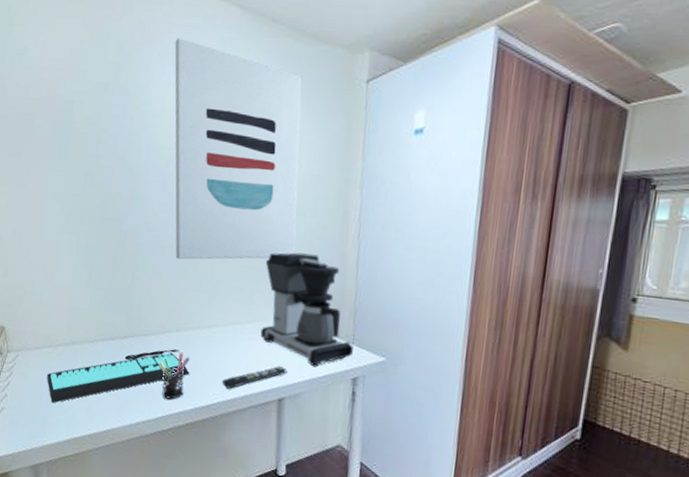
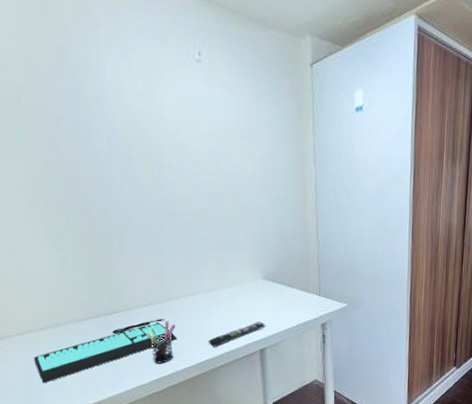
wall art: present [174,38,302,260] -> none [123,21,262,237]
coffee maker: present [260,252,353,366] -> none [236,222,320,318]

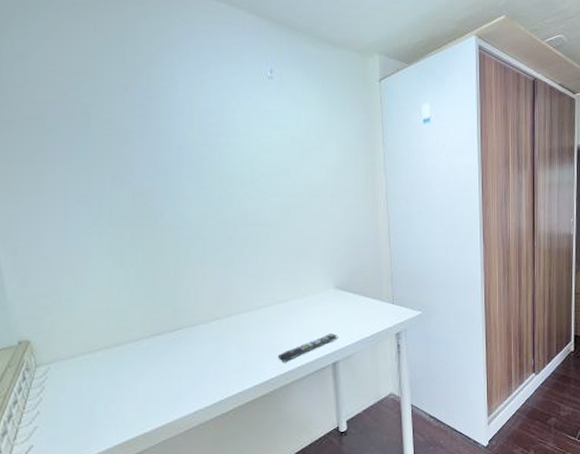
computer keyboard: present [34,319,177,384] -> none [87,334,245,411]
pen holder: present [145,320,175,364] -> none [211,335,243,383]

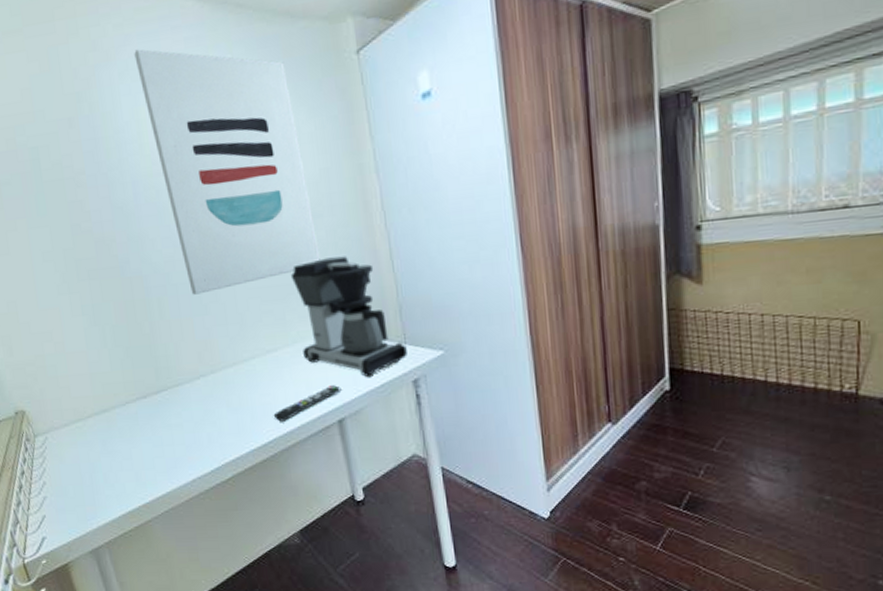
wall art: none [196,42,333,248] -> present [134,49,320,295]
coffee maker: none [307,230,394,328] -> present [290,256,407,377]

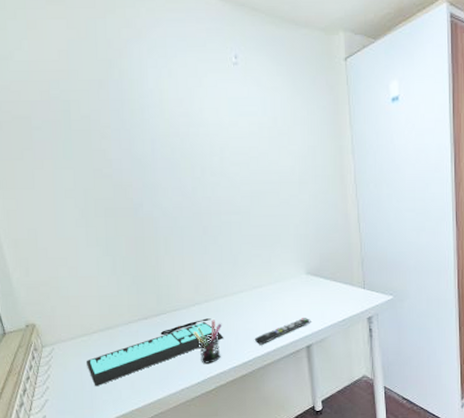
computer keyboard: none [83,392,237,480] -> present [87,318,224,387]
wall art: present [134,49,320,295] -> none [163,31,303,237]
pen holder: none [200,394,236,448] -> present [192,319,221,364]
coffee maker: present [290,256,407,377] -> none [278,216,365,313]

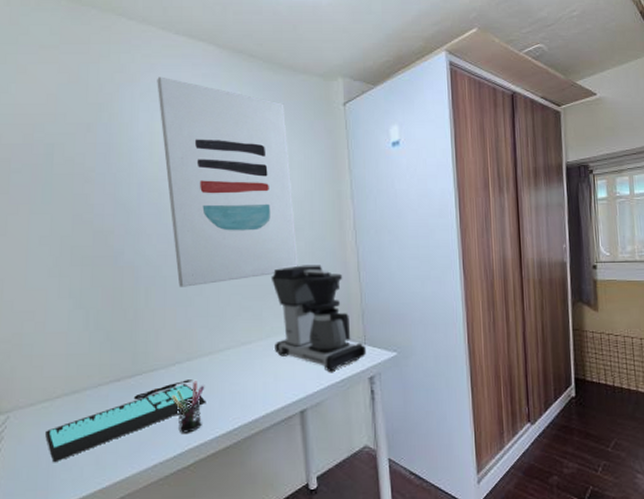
wall art: none [163,31,303,237] -> present [157,76,298,287]
remote control: present [254,318,311,345] -> none [241,378,306,410]
coffee maker: none [278,216,365,313] -> present [271,265,366,372]

